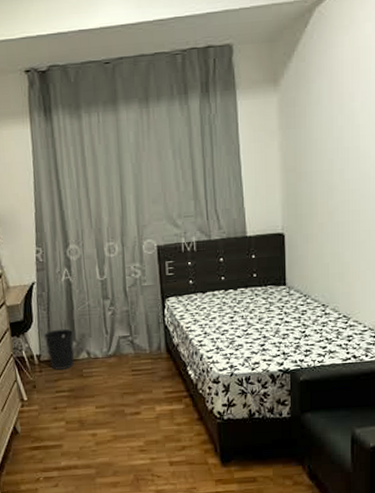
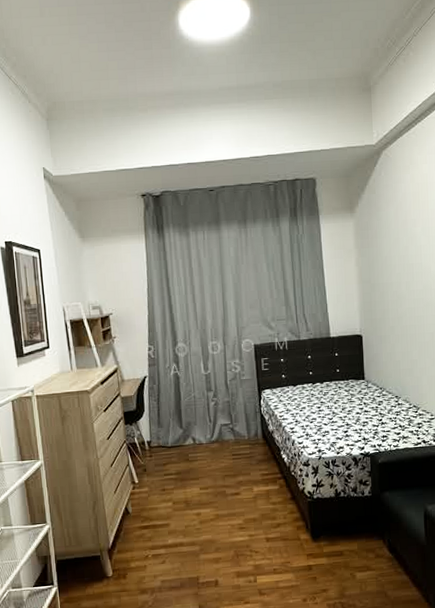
wastebasket: present [43,328,75,370] -> none [154,417,181,455]

